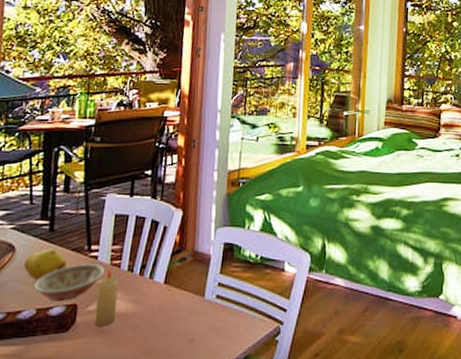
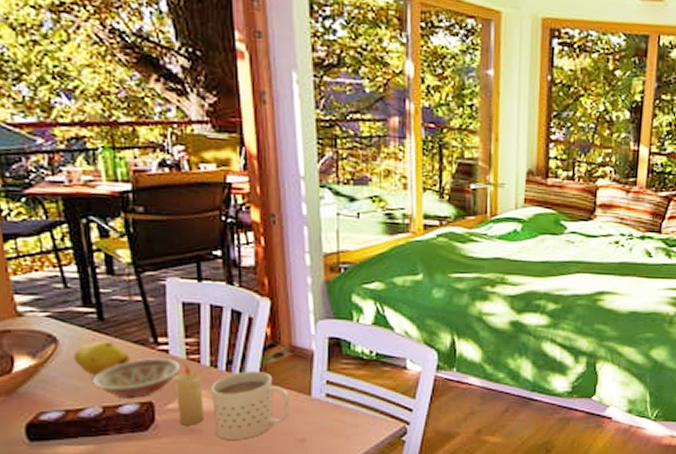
mug: none [122,274,187,340] -> present [211,370,290,440]

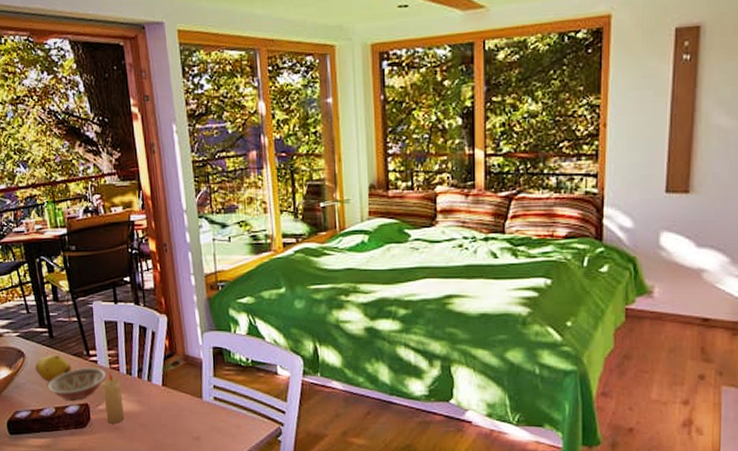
mug: present [211,370,290,440] -> none [128,377,187,437]

